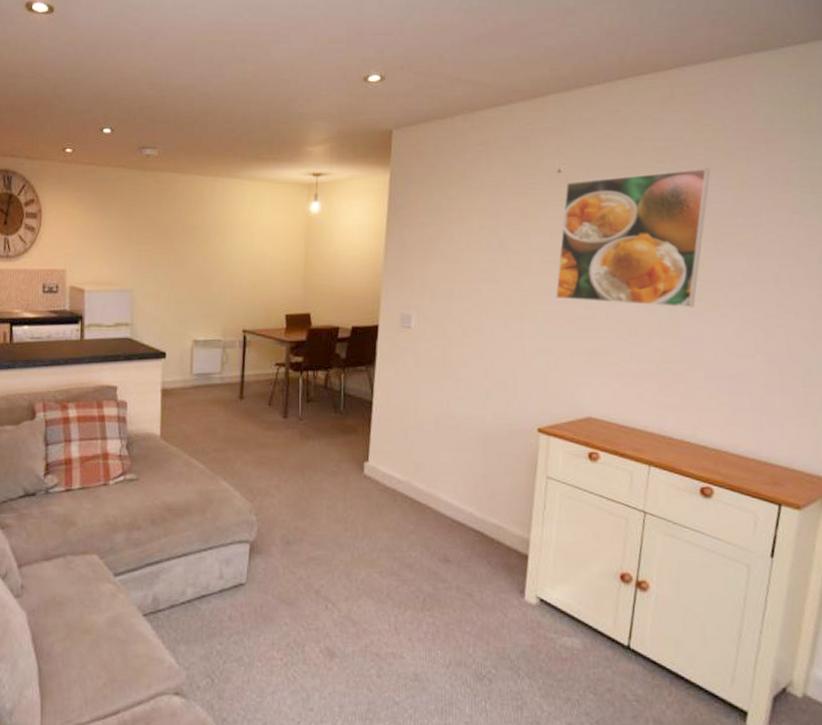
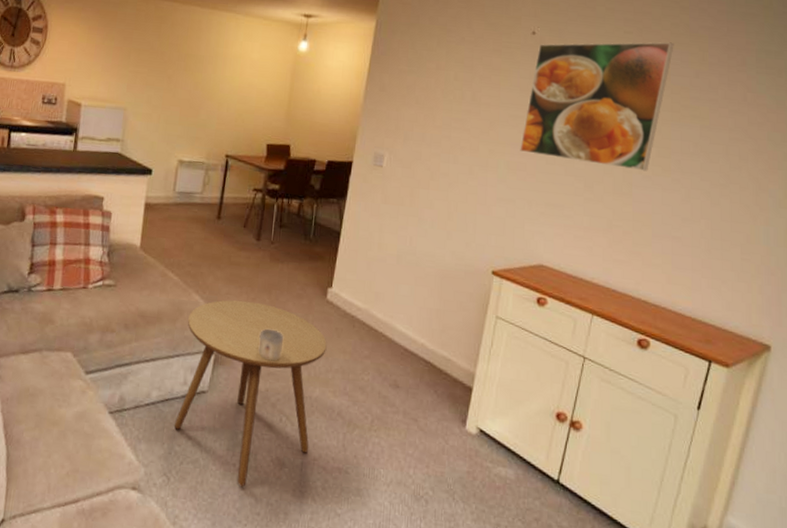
side table: none [213,483,369,683] -> present [173,300,327,488]
mug: none [296,511,322,545] -> present [258,328,284,361]

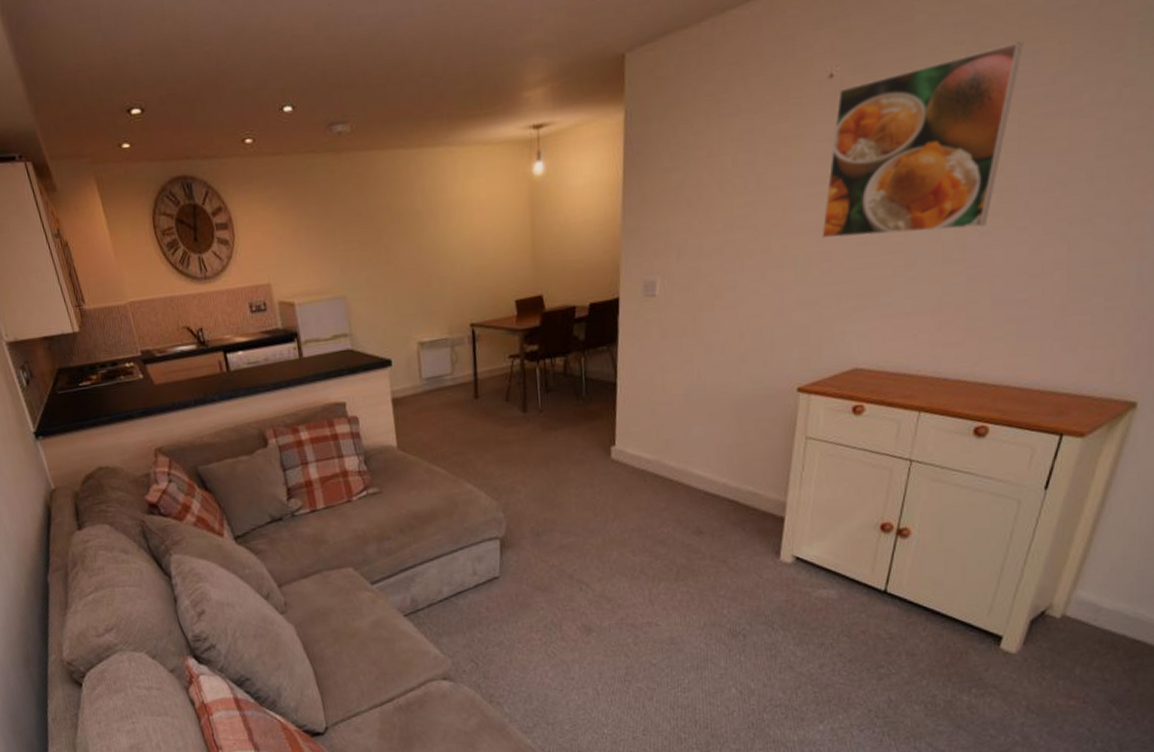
side table: present [173,300,327,488] -> none [465,477,619,658]
mug: present [258,328,284,361] -> none [544,502,571,534]

